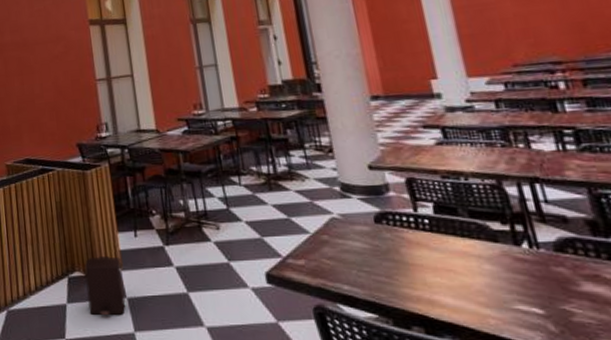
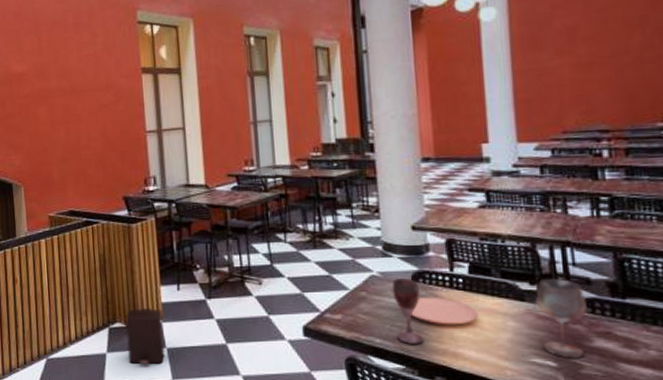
cup: none [354,220,395,291] -> present [392,278,424,344]
plate: none [378,239,451,270] -> present [411,297,479,325]
wine glass: none [508,216,574,305] -> present [535,278,589,359]

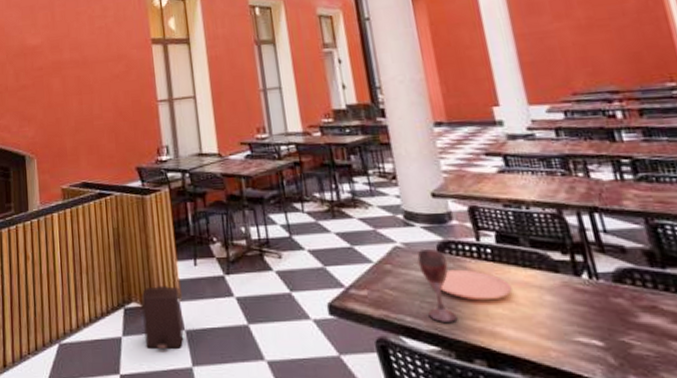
wine glass: present [535,278,589,359] -> none [569,246,632,337]

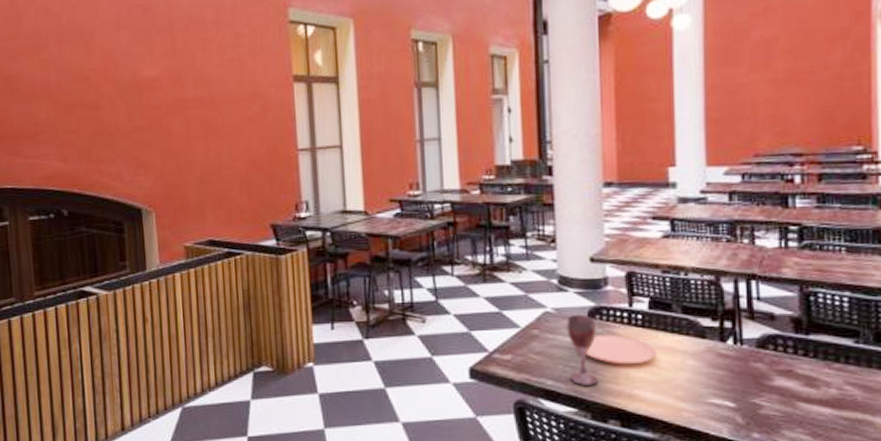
pedal bin: present [141,286,184,348] -> none [272,350,317,411]

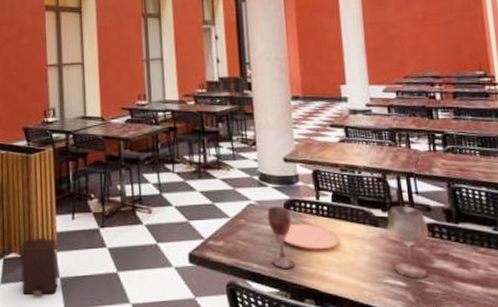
pedal bin: none [272,350,317,411] -> present [20,238,58,294]
wine glass: none [717,313,771,399] -> present [387,205,430,279]

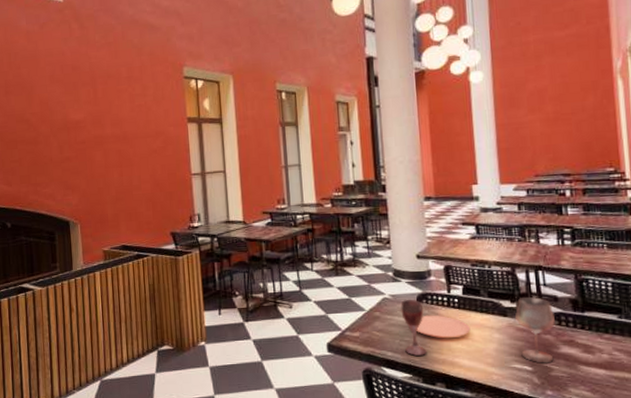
pedal bin: present [20,238,58,294] -> none [173,332,208,382]

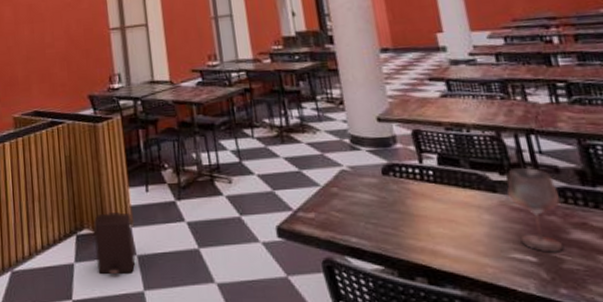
pedal bin: none [173,332,208,382] -> present [93,212,136,274]
cup: present [400,300,427,356] -> none [362,172,401,242]
plate: present [416,315,471,339] -> none [384,191,453,221]

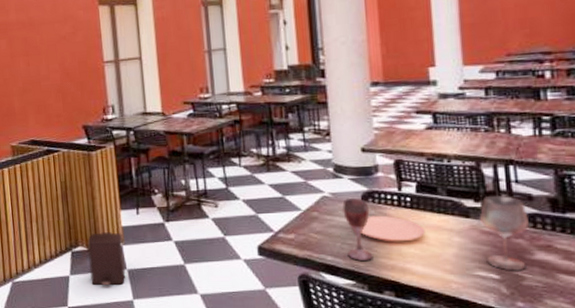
cup: none [362,172,401,242] -> present [342,198,373,261]
plate: none [384,191,453,221] -> present [361,215,425,242]

